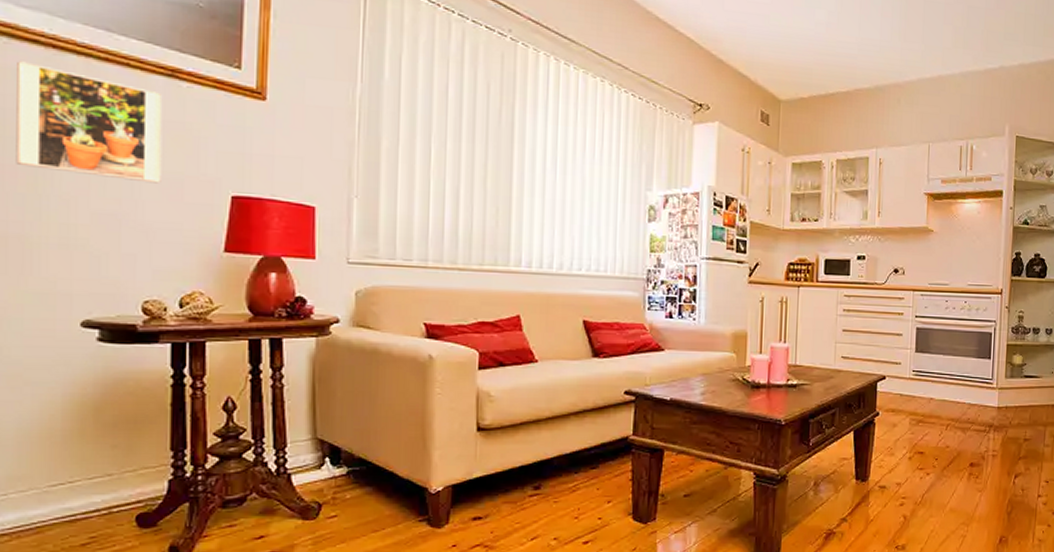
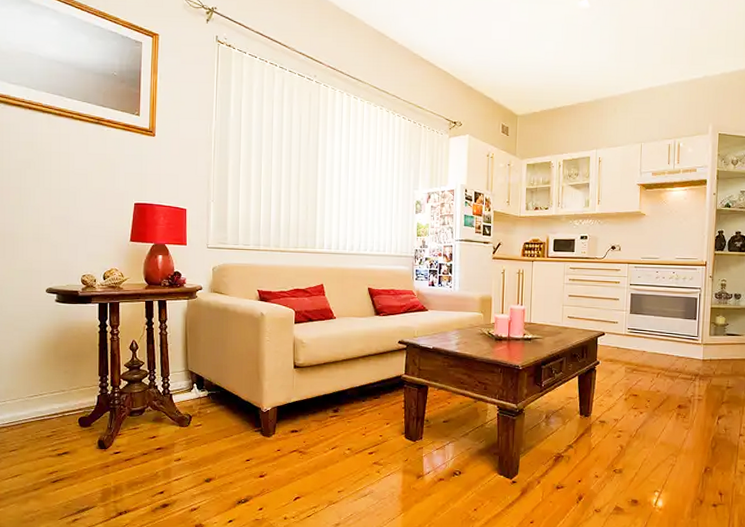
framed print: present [16,61,163,184] -> none [9,119,93,196]

